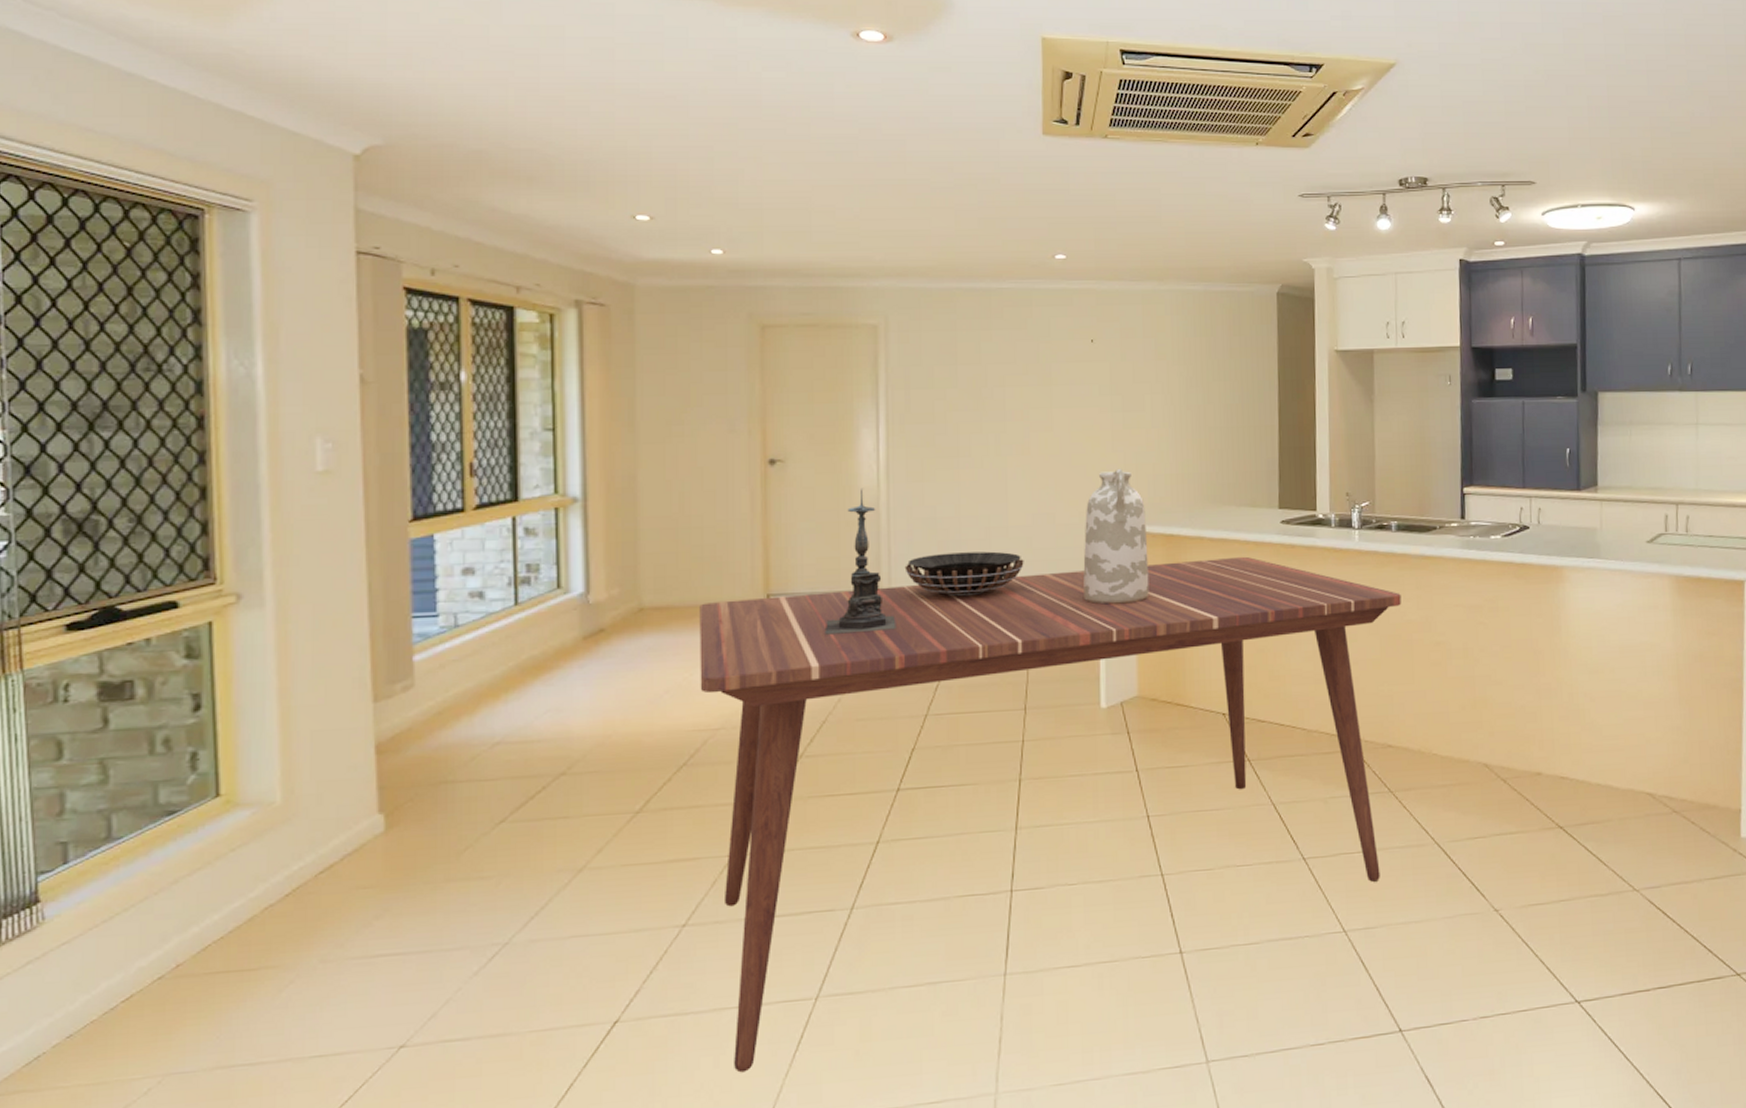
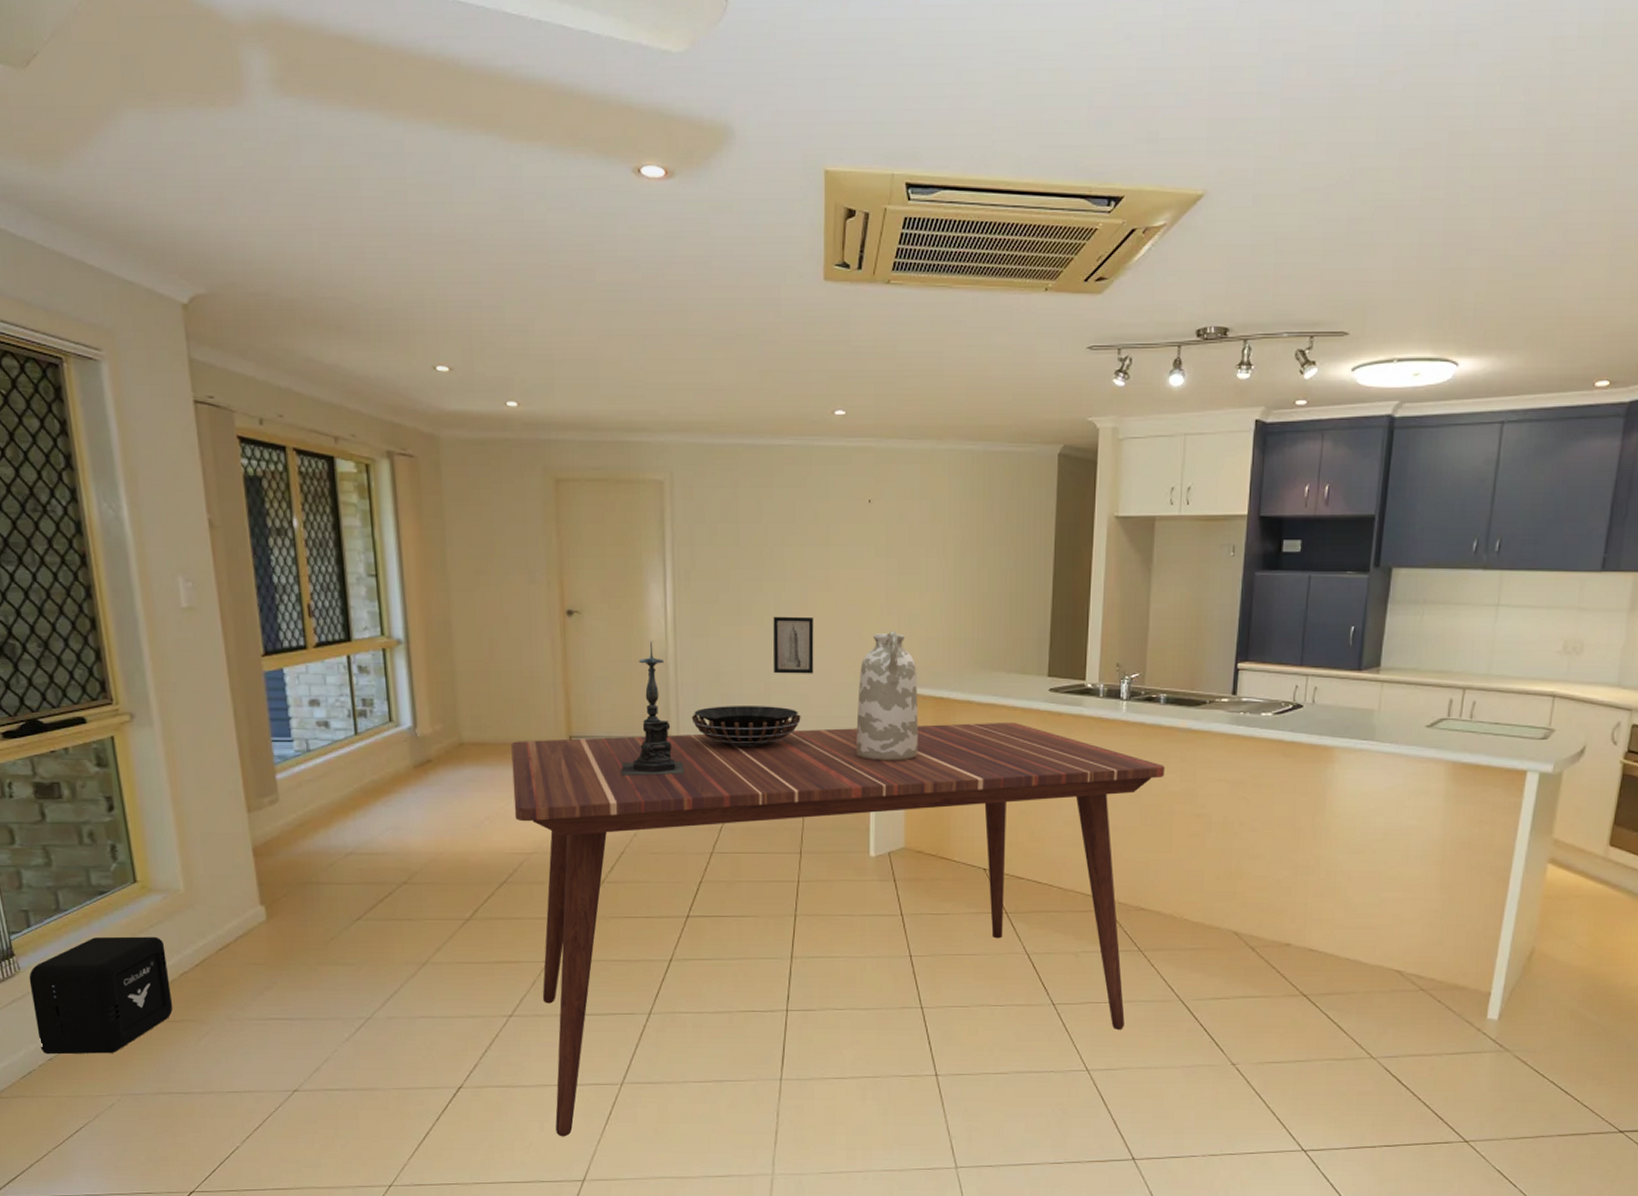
air purifier: none [55,863,250,1030] -> present [29,936,173,1055]
wall art: none [993,457,1038,518] -> present [773,616,814,674]

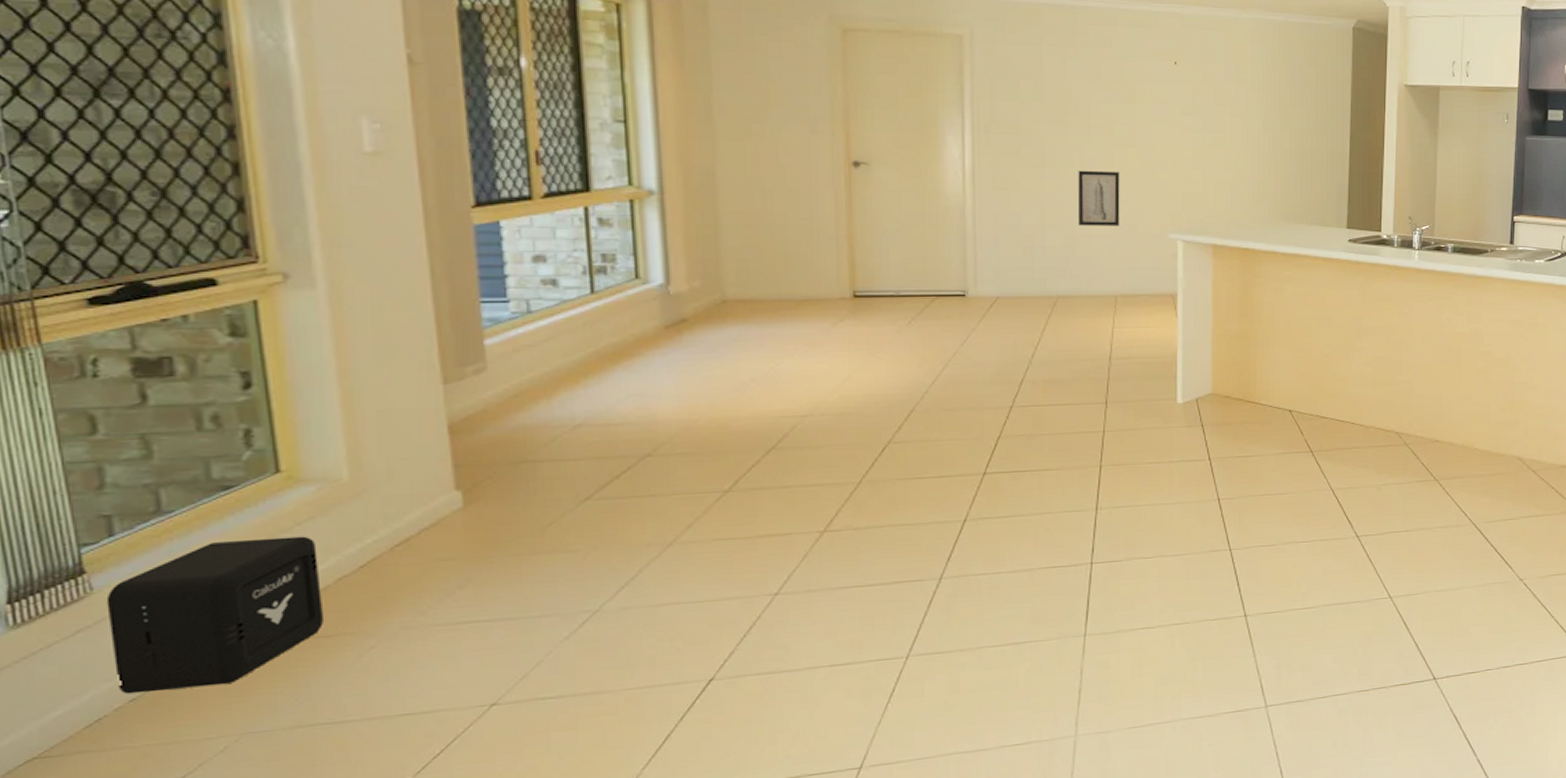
dining table: present [511,722,1165,1137] -> none [784,270,1454,723]
candle holder: present [621,640,685,775] -> none [911,193,982,330]
decorative bowl: present [691,706,801,747] -> none [990,258,1107,299]
vase: present [856,630,918,761] -> none [1163,185,1225,310]

